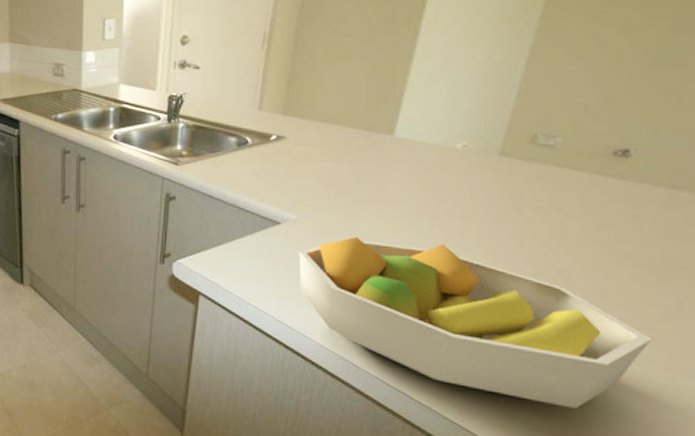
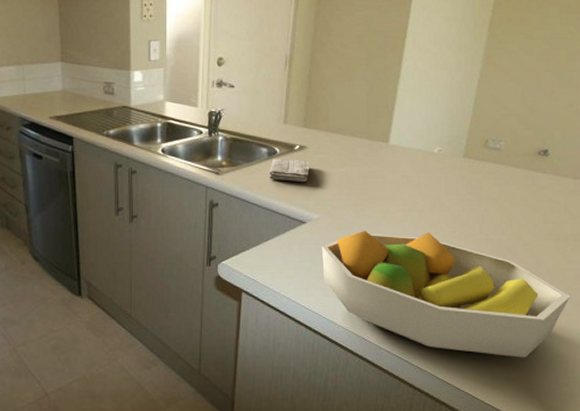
washcloth: none [237,149,288,177] -> present [269,159,310,182]

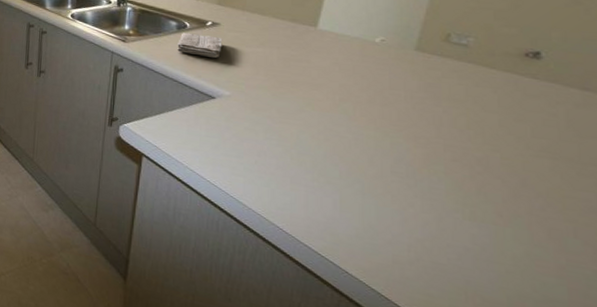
fruit bowl: present [321,231,571,358] -> none [231,115,575,293]

